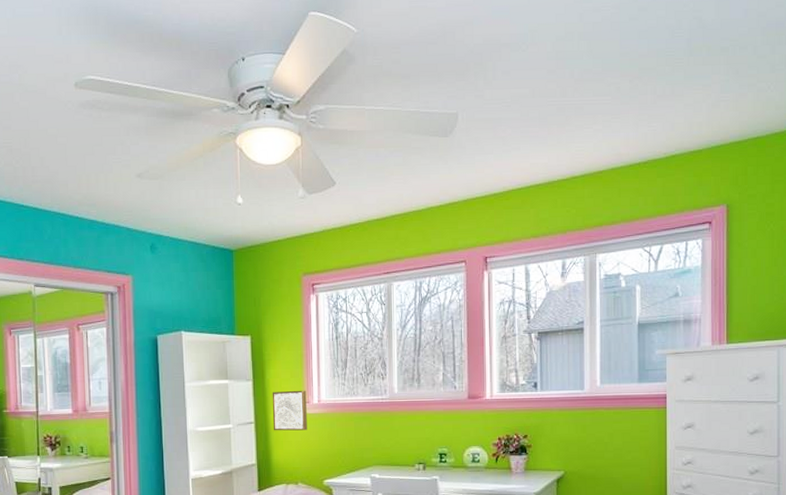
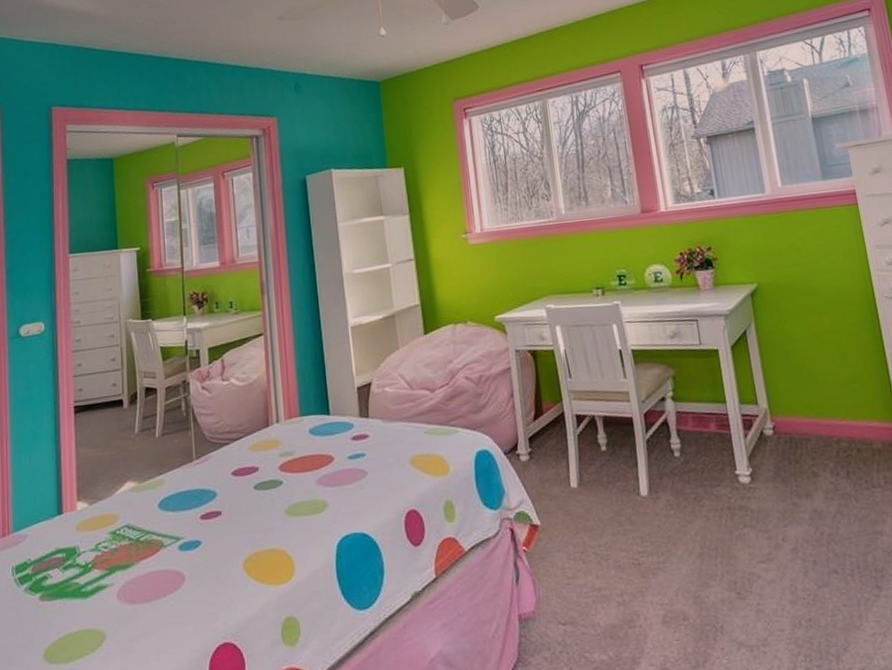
wall art: present [272,390,307,431] -> none [430,219,472,267]

